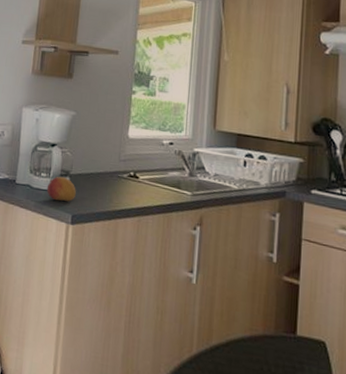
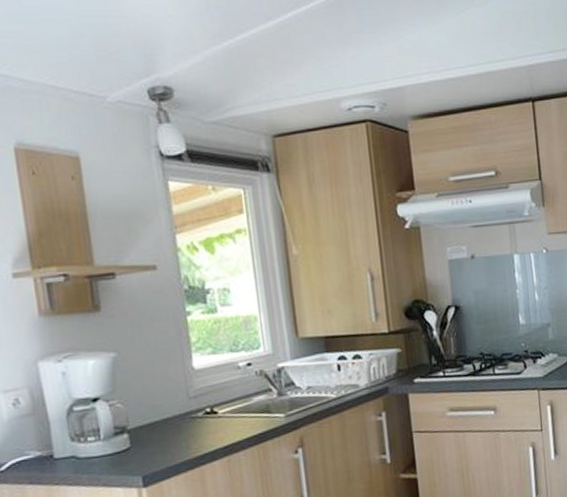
fruit: present [46,176,76,202] -> none [99,434,142,465]

